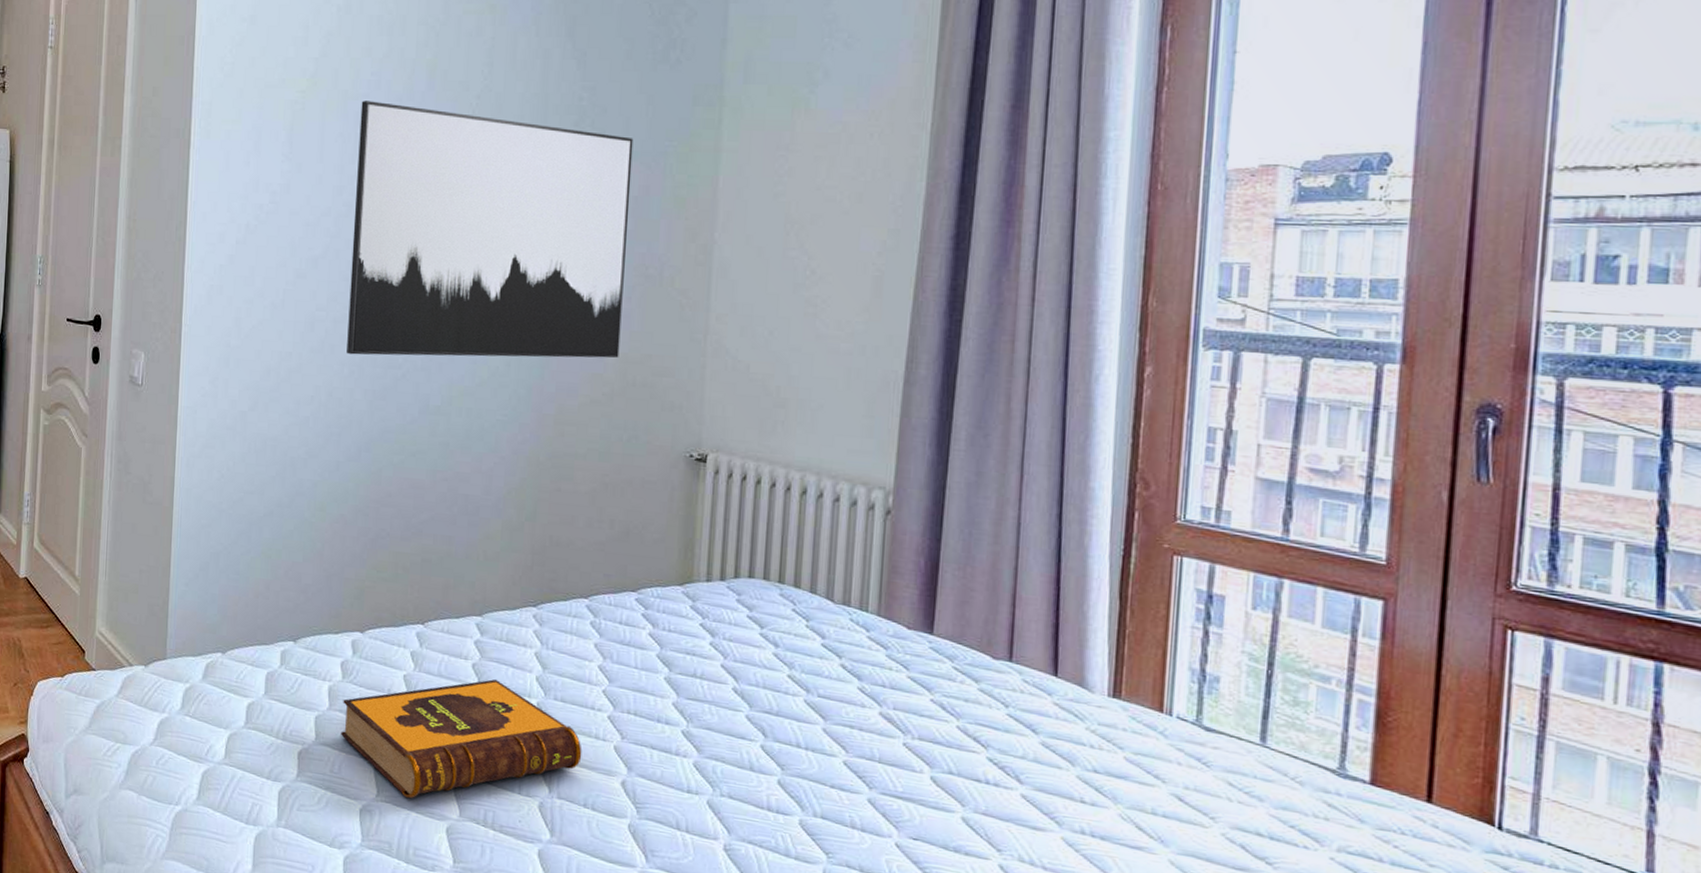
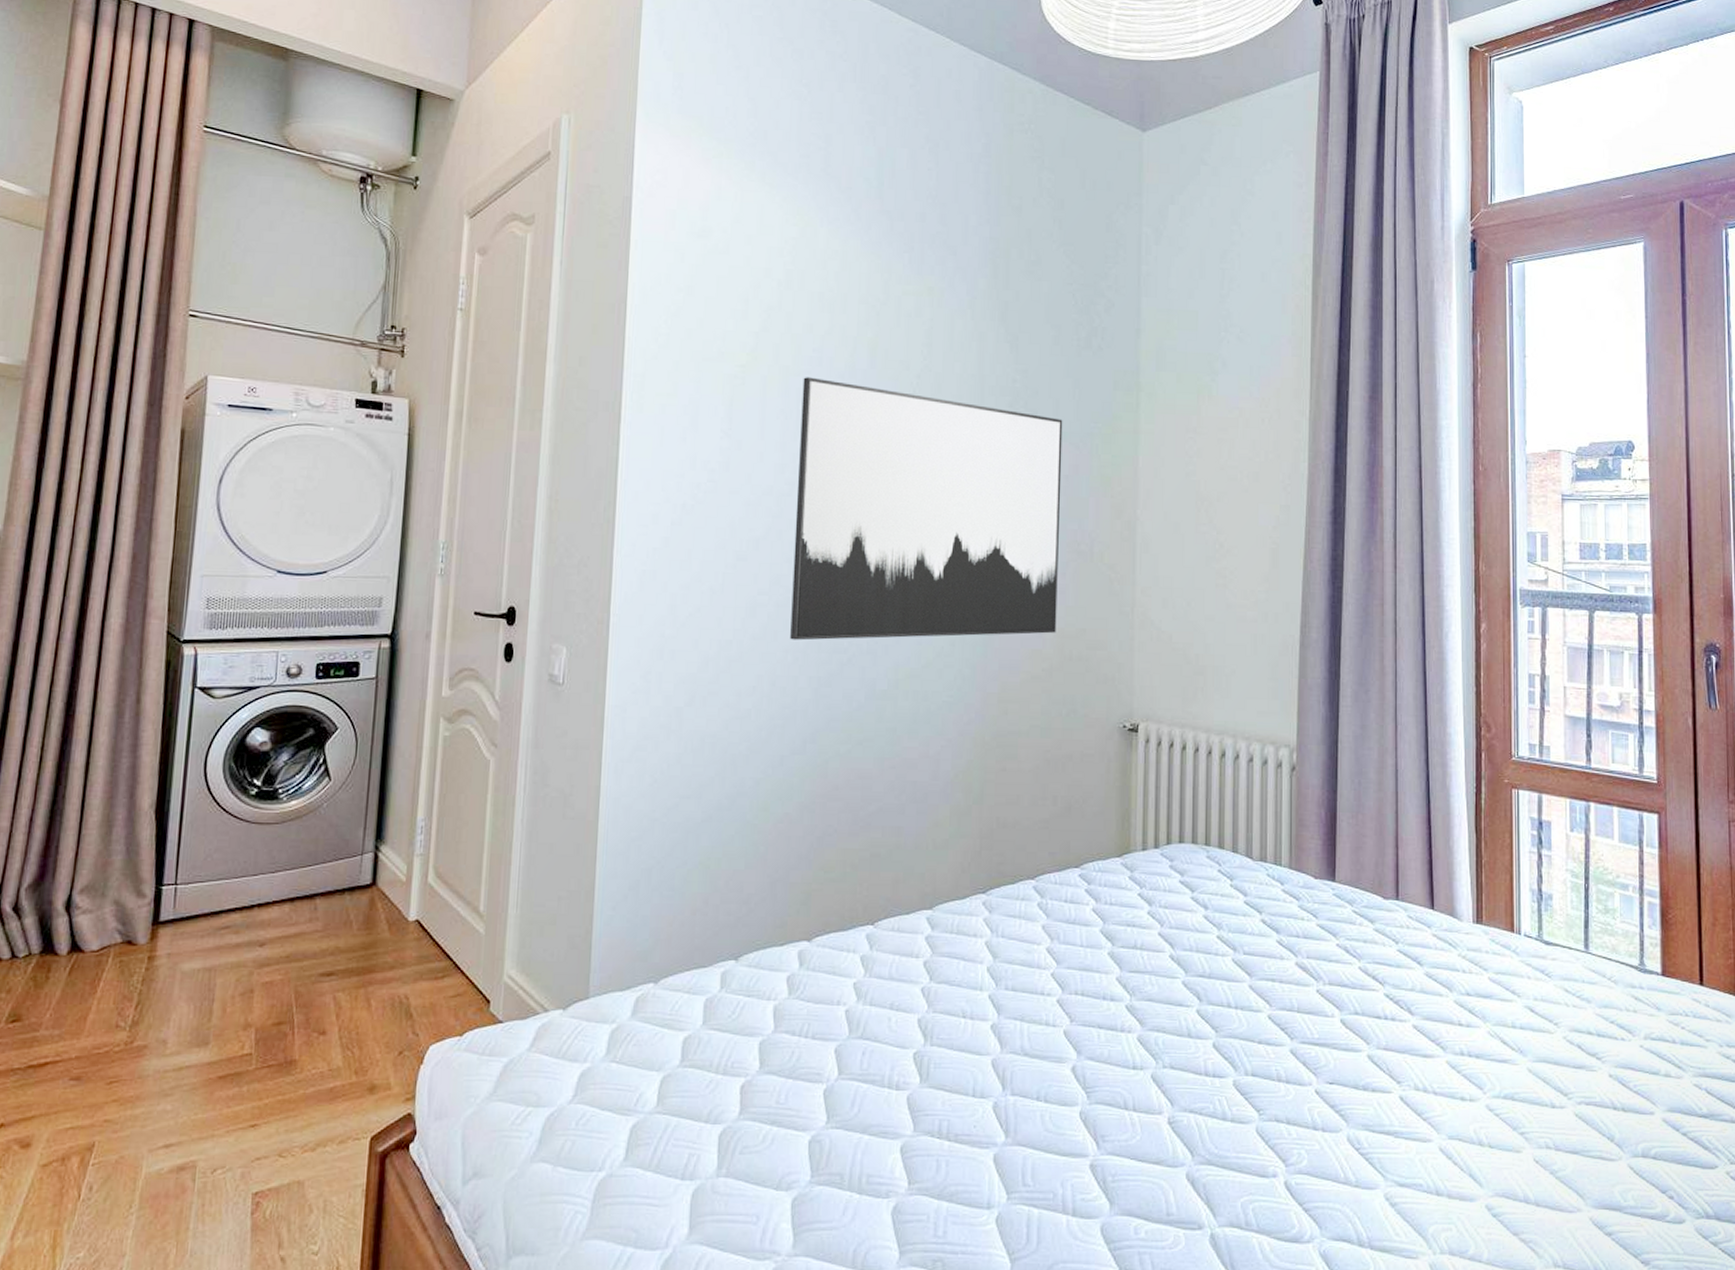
hardback book: present [341,679,582,798] -> none [787,976,1034,1119]

